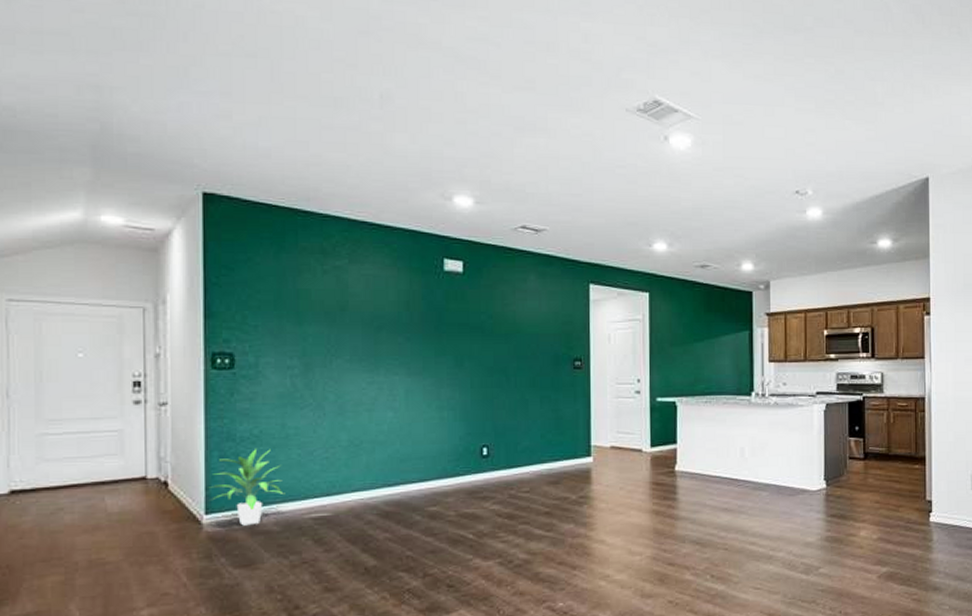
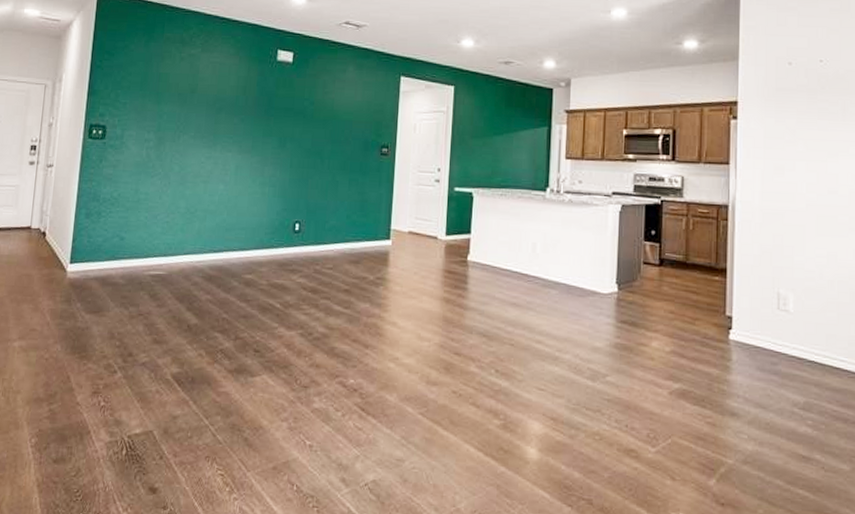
indoor plant: present [208,449,284,526] -> none [75,210,131,277]

